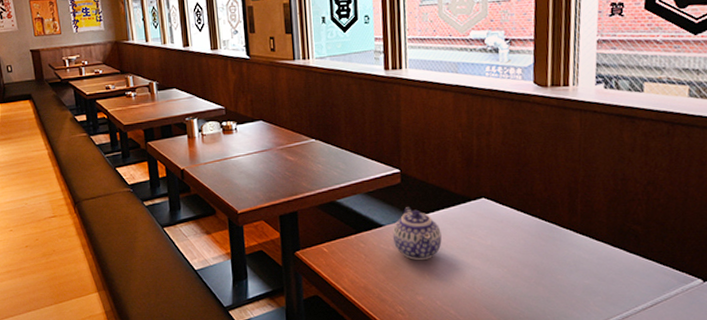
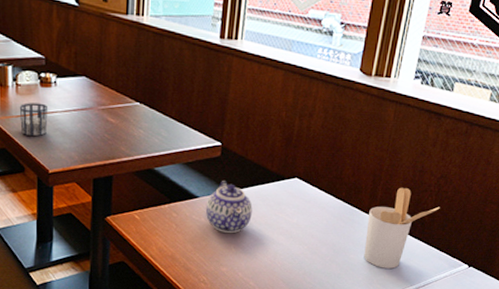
cup: none [206,149,232,181] -> present [19,103,47,137]
utensil holder: none [571,198,654,289] -> present [364,187,440,269]

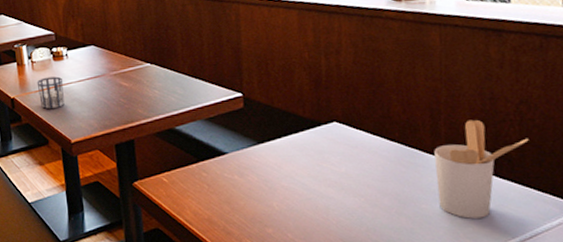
teapot: present [205,181,253,234] -> none [236,133,291,190]

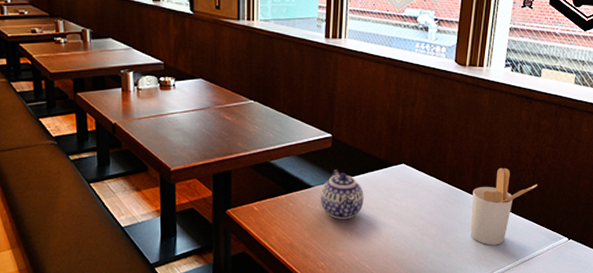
cup: present [36,76,65,109] -> none [141,105,167,137]
teapot: none [236,133,291,190] -> present [320,170,364,220]

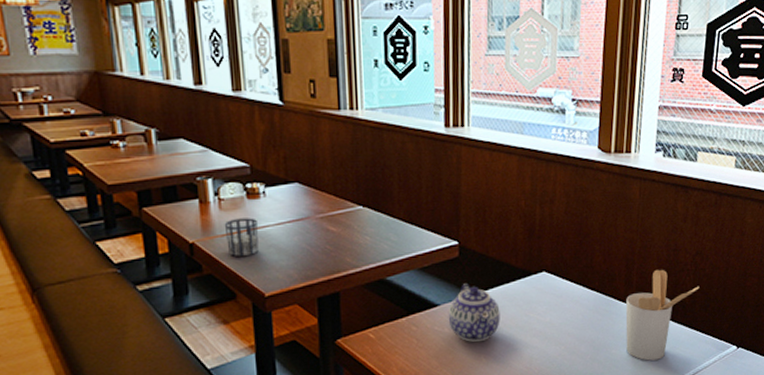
cup: none [141,105,167,137] -> present [224,218,259,257]

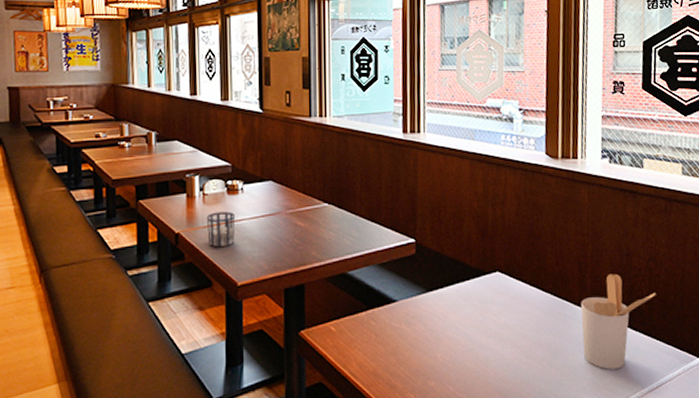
teapot: present [448,283,500,343] -> none [405,281,456,341]

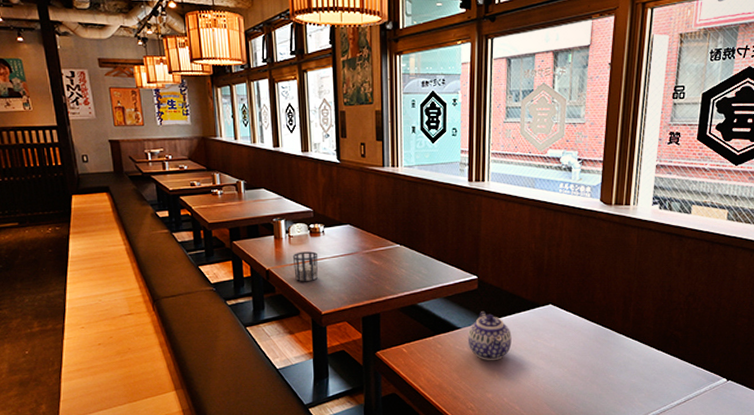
teapot: none [405,281,456,341] -> present [467,311,512,361]
utensil holder: present [581,273,656,370] -> none [622,307,692,386]

